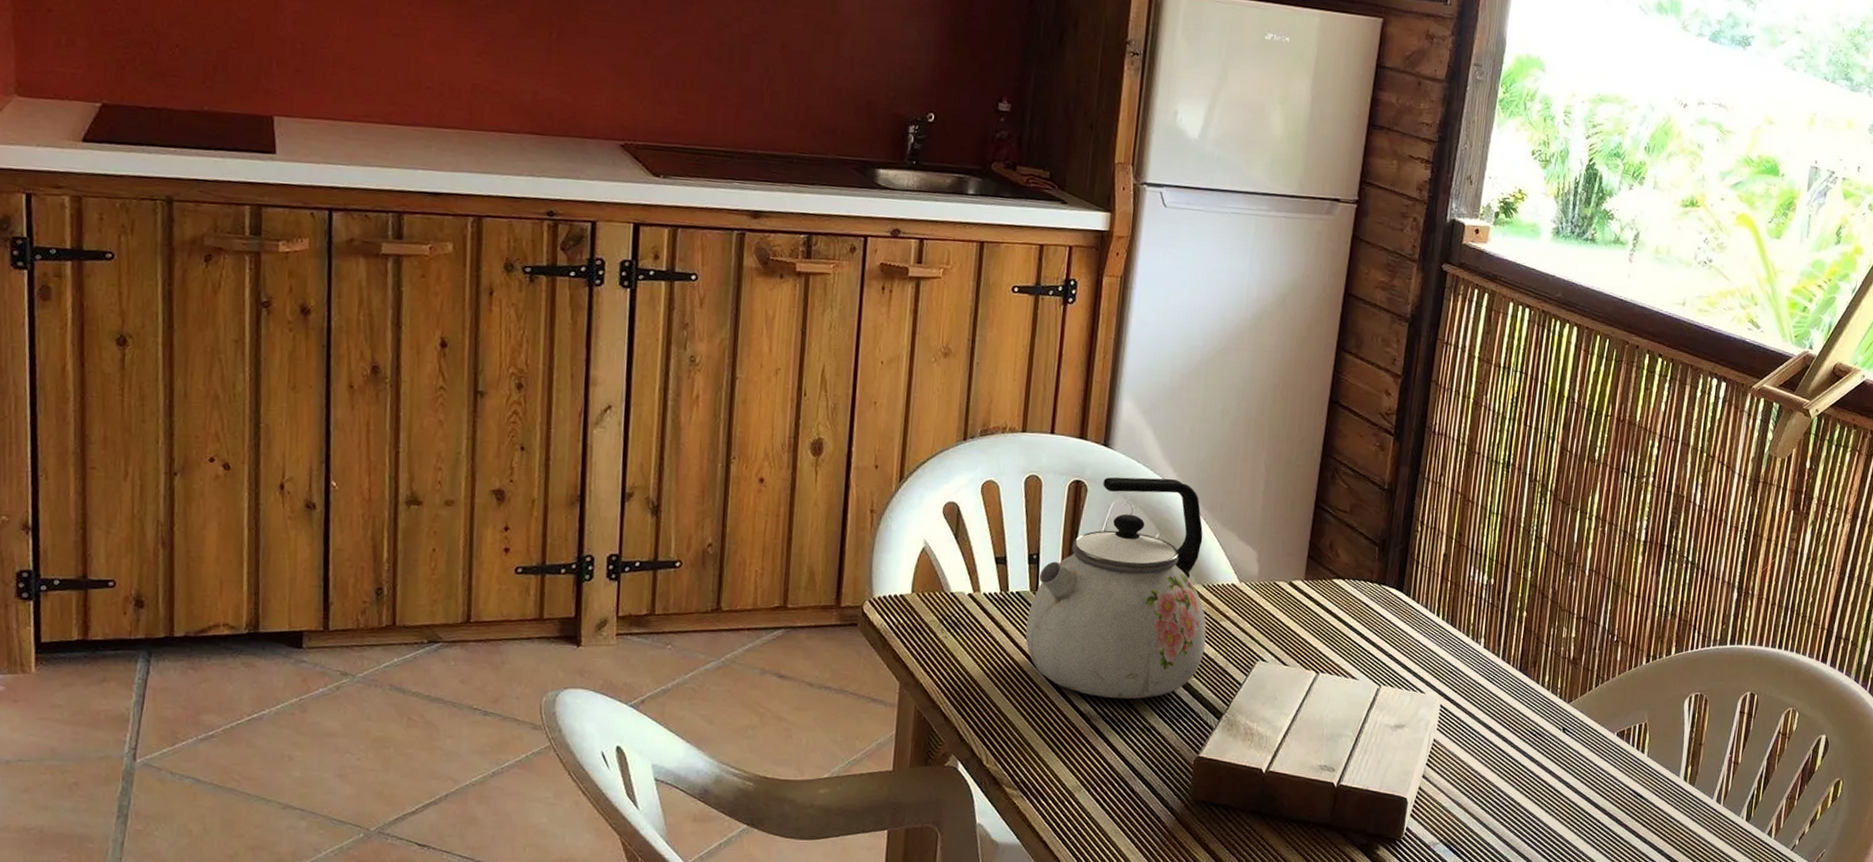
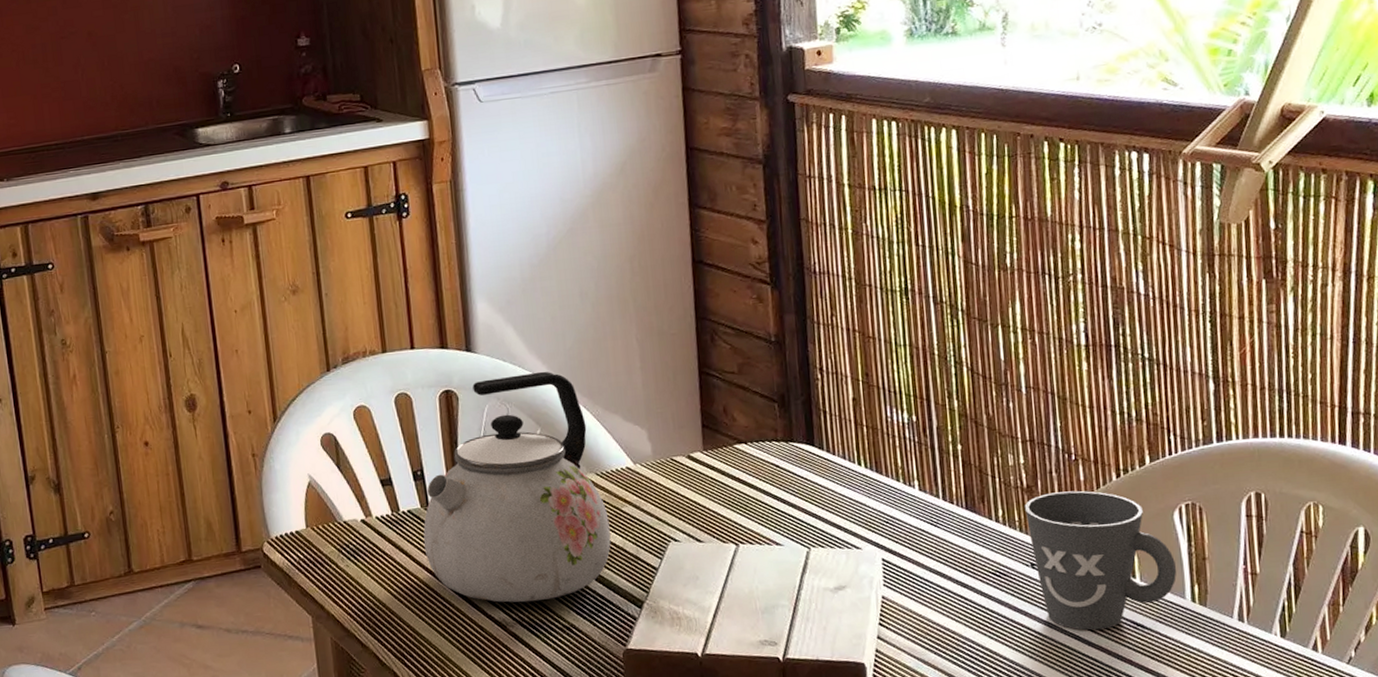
mug: none [1566,667,1678,795] -> present [1024,490,1177,631]

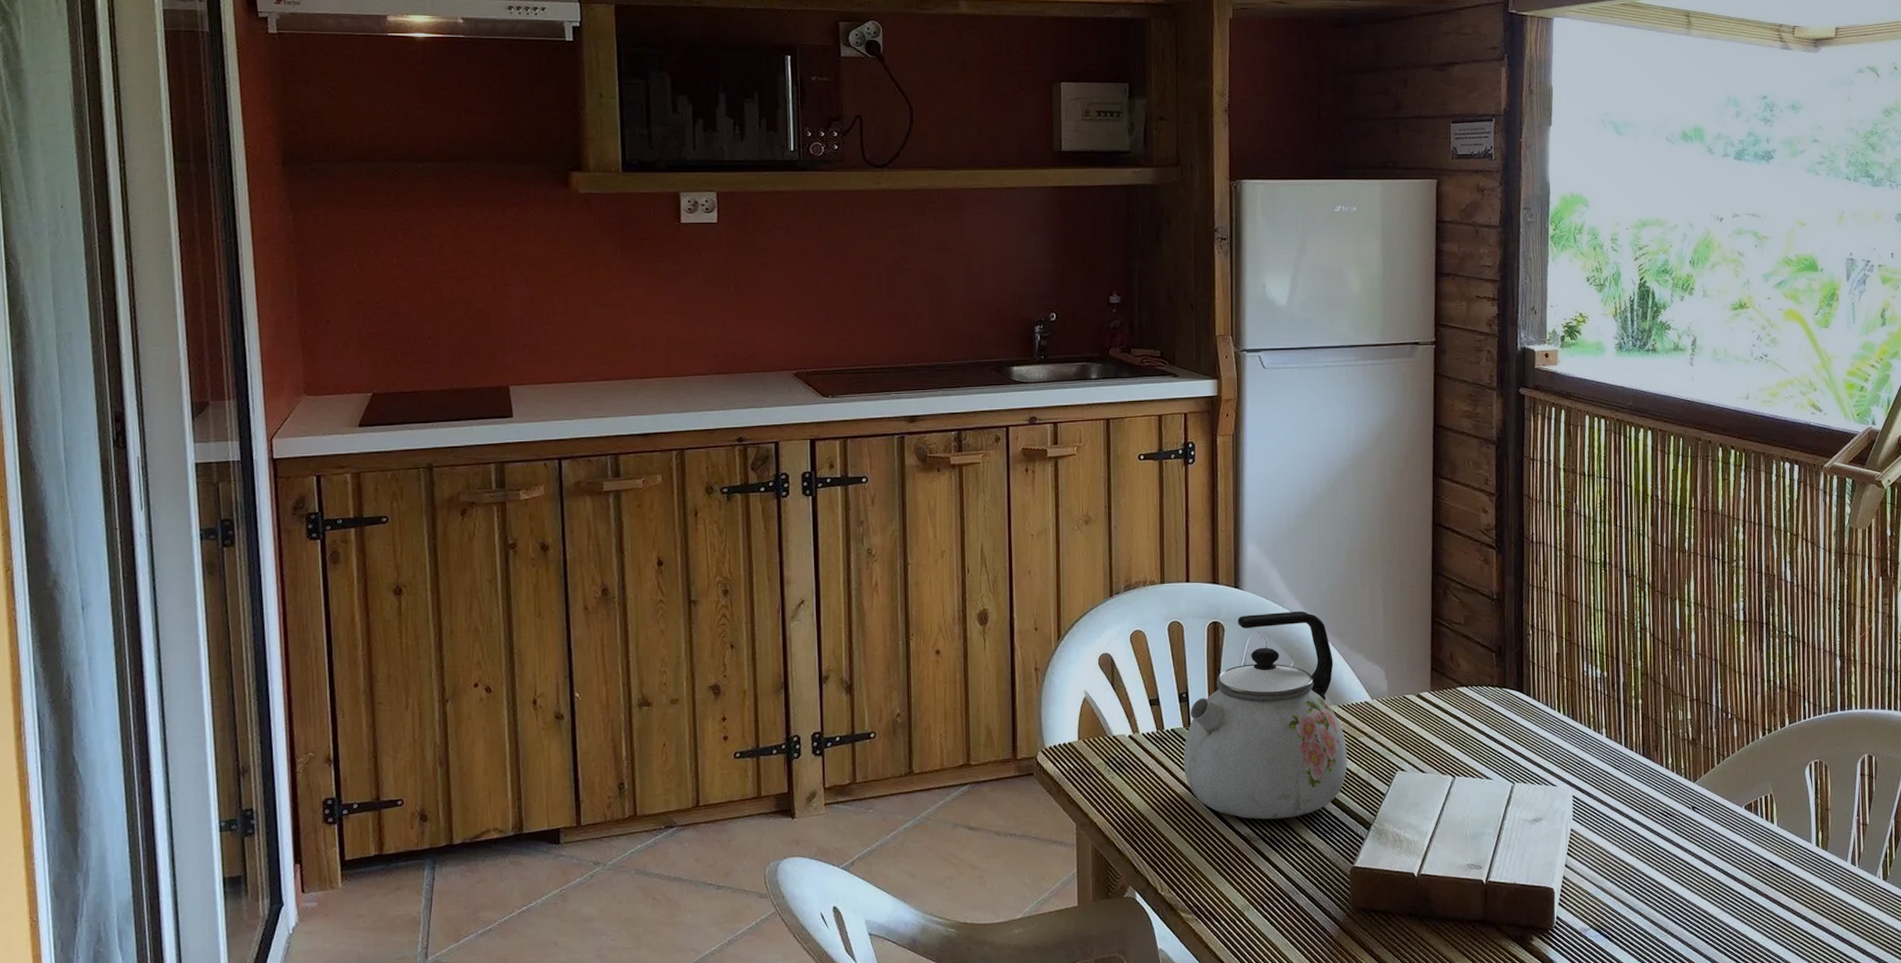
mug: present [1024,490,1177,631] -> none [1689,745,1806,867]

